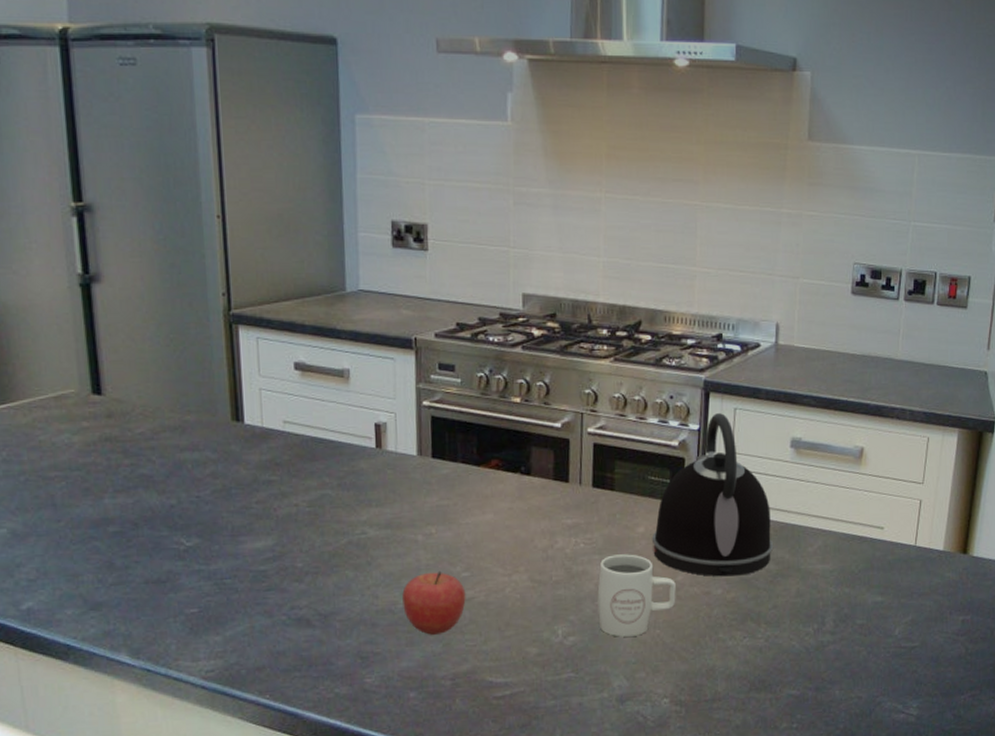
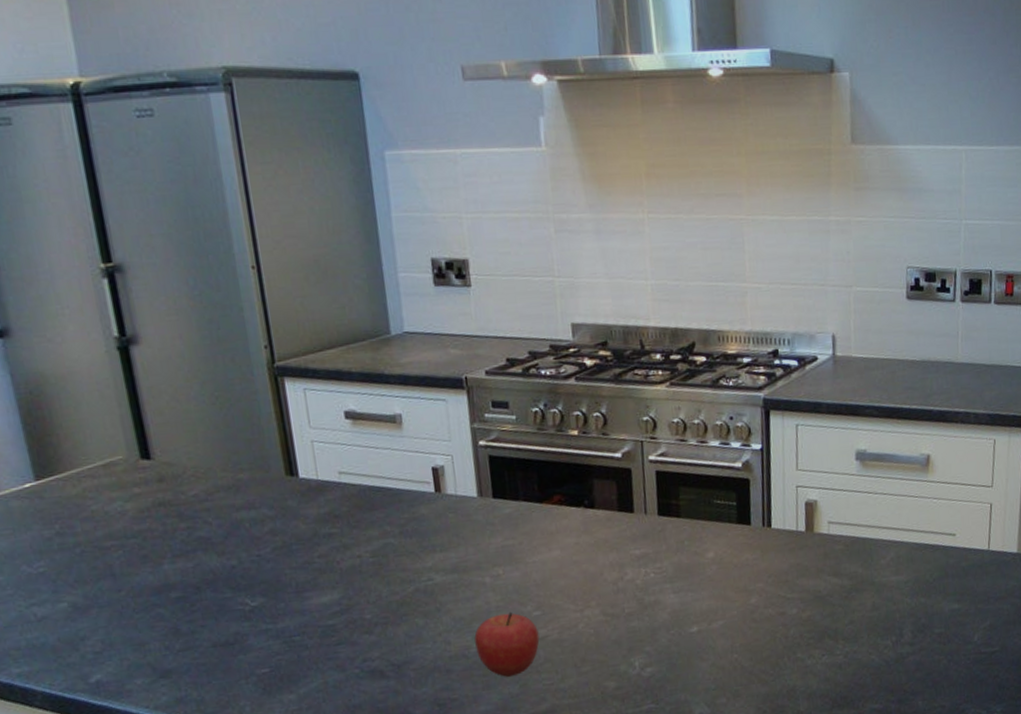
mug: present [597,554,677,637] -> none [671,580,752,665]
kettle: present [651,413,774,577] -> none [722,430,846,597]

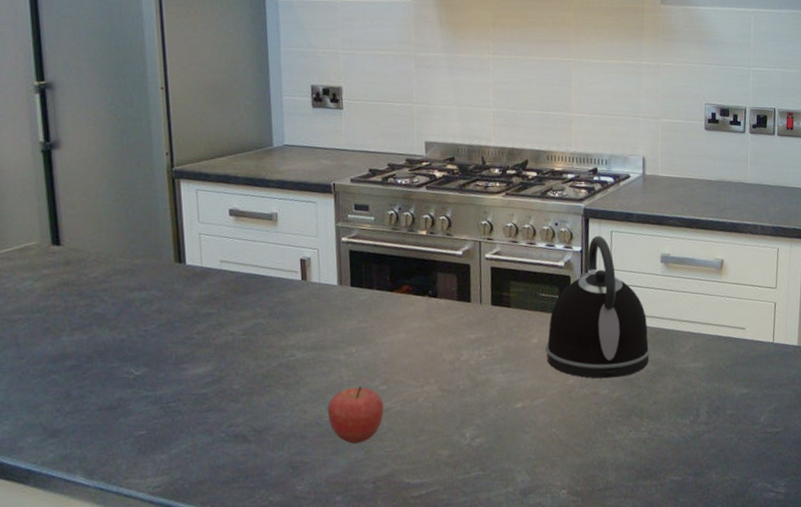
kettle: none [722,430,846,597] -> present [544,236,651,379]

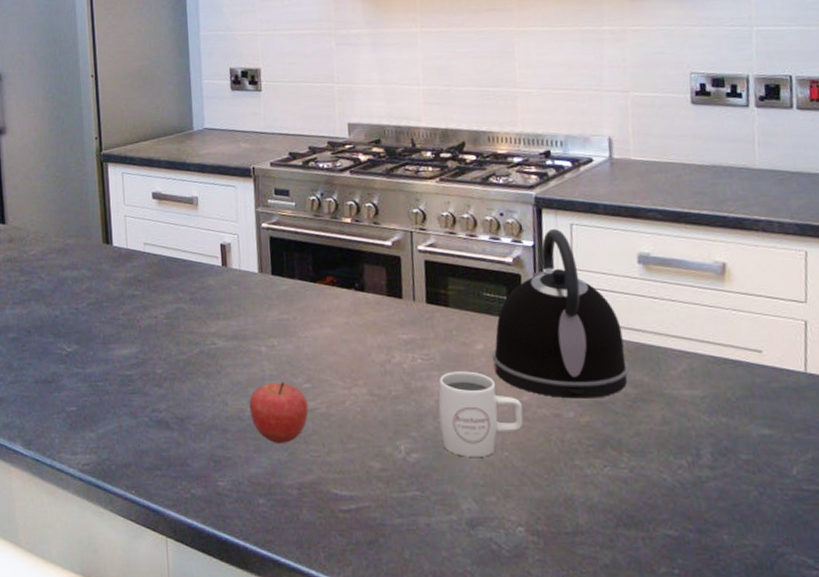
mug: none [499,362,569,437] -> present [438,371,524,457]

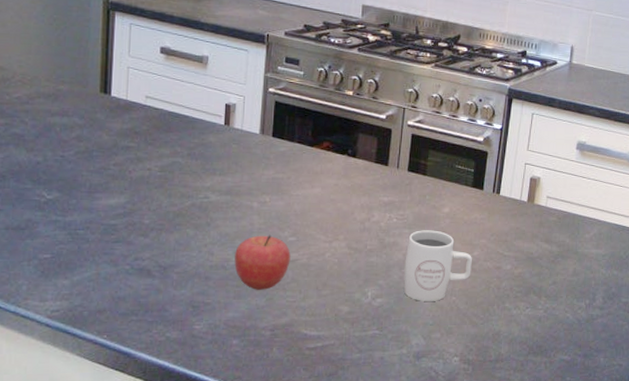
kettle: present [491,229,630,399] -> none [454,116,557,255]

